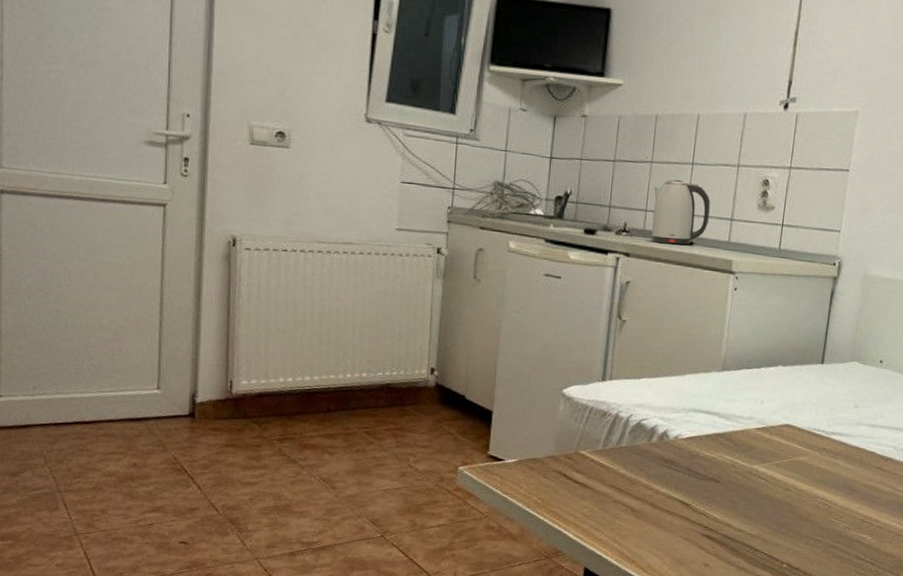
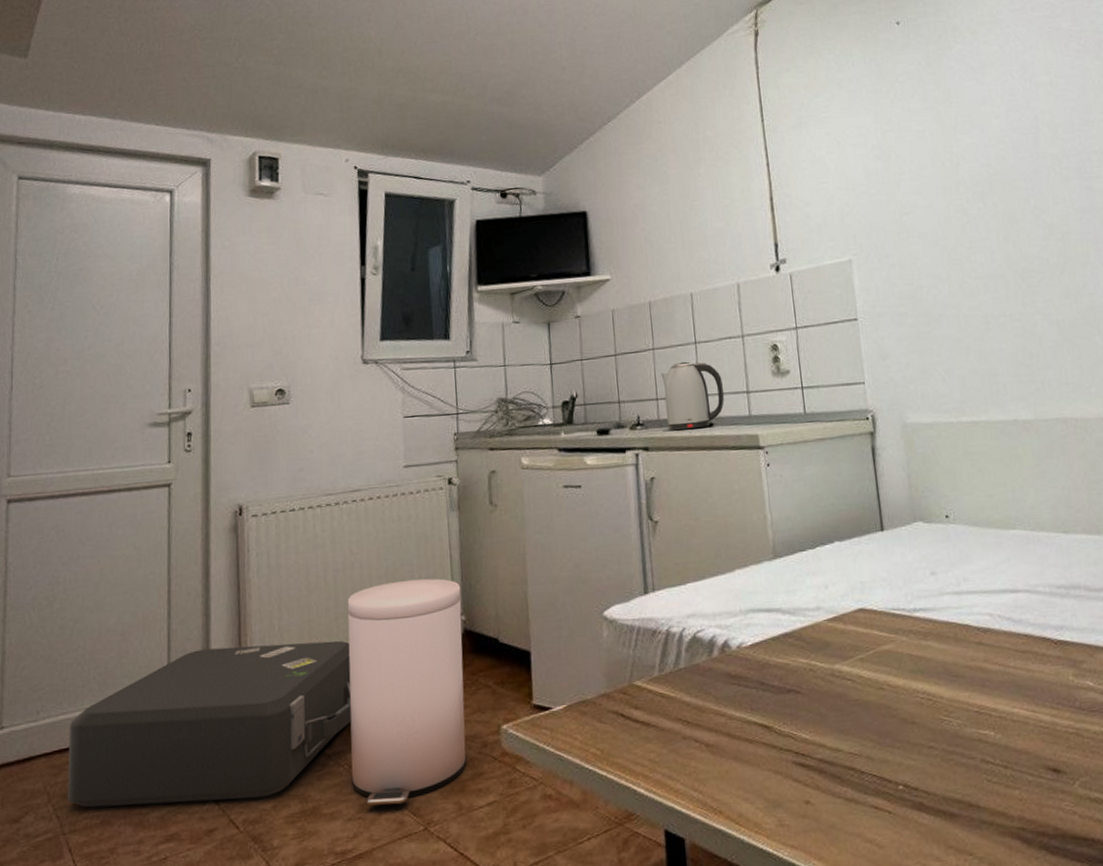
suitcase: none [62,359,330,491] -> present [67,640,352,808]
pedal bin: none [320,331,437,514] -> present [347,578,467,806]

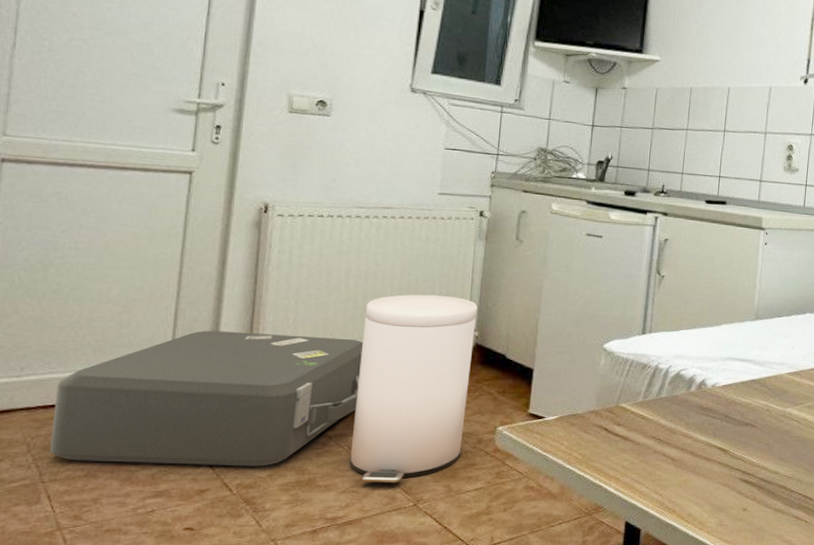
kettle: present [661,361,724,431] -> none [687,145,741,205]

